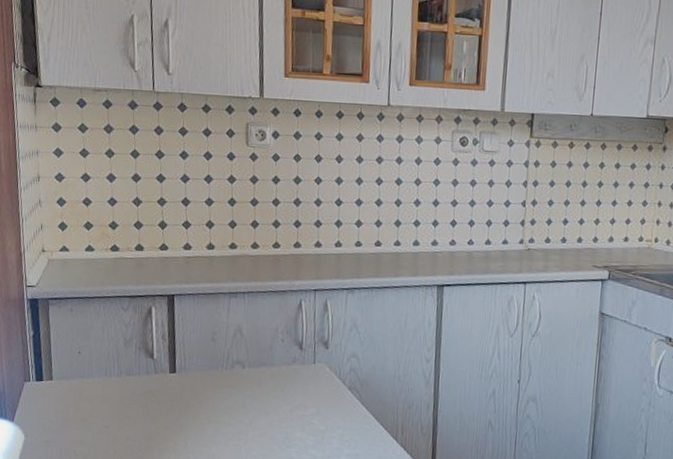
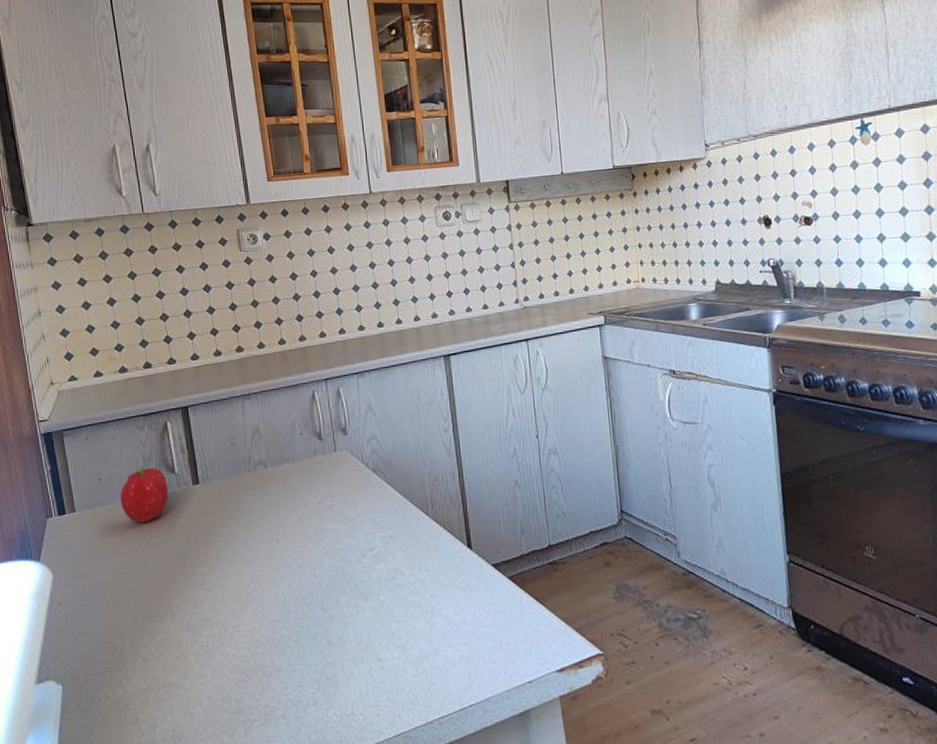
fruit: none [97,346,146,402] -> present [120,466,169,524]

